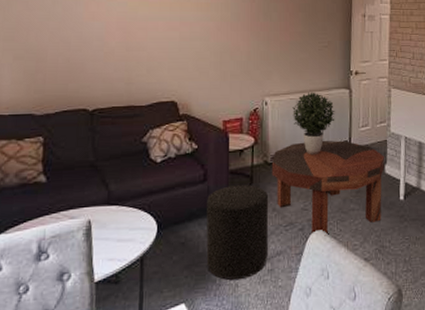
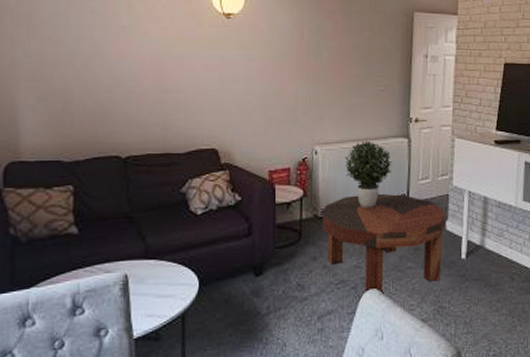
stool: present [206,185,269,280] -> none [252,240,319,339]

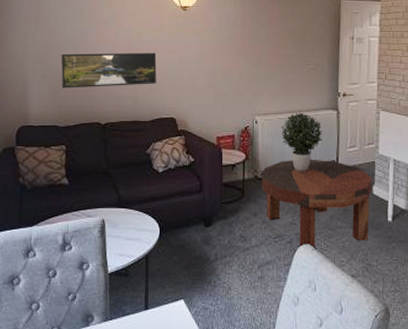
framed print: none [64,69,193,114] -> present [61,52,157,88]

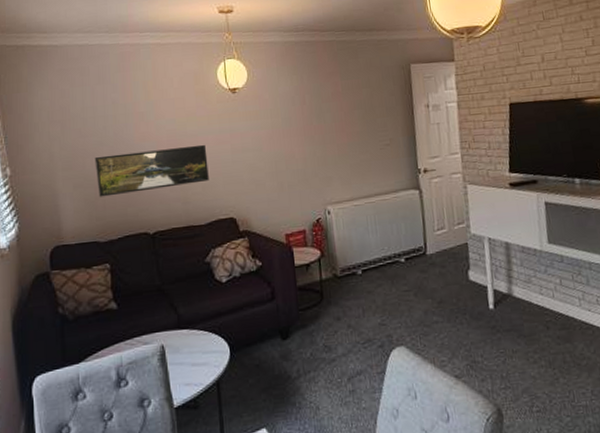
coffee table: present [261,159,372,250] -> none [341,247,470,353]
potted plant: present [281,112,323,173] -> none [358,196,407,266]

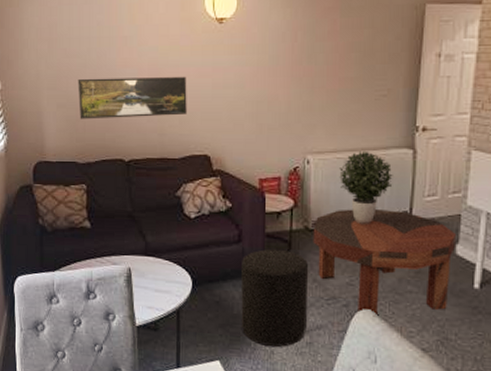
stool: none [277,301,348,403] -> present [241,249,309,347]
coffee table: none [341,247,470,353] -> present [313,208,456,317]
potted plant: none [358,196,407,266] -> present [339,150,393,226]

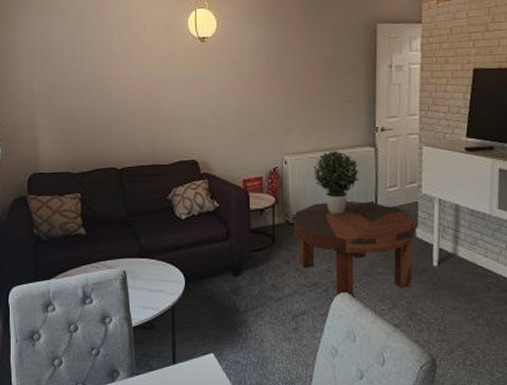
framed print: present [77,76,187,119] -> none [70,89,175,132]
stool: present [241,249,309,347] -> none [230,244,292,334]

